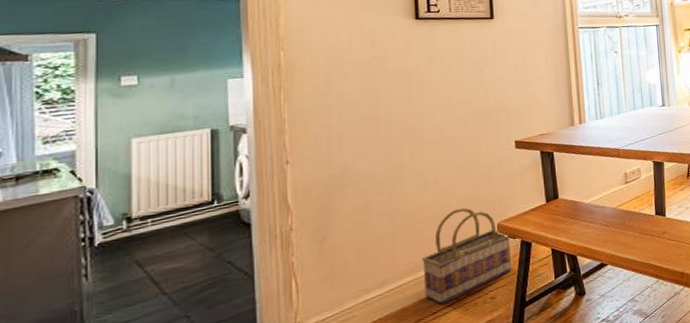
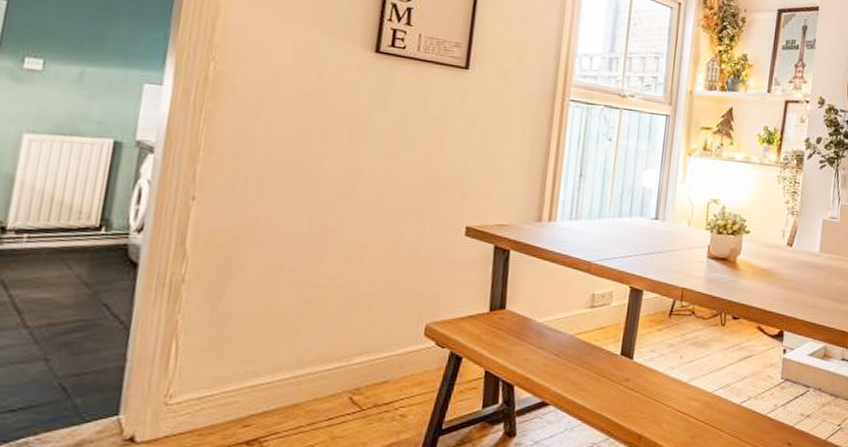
basket: present [422,207,511,304] -> none [323,296,439,410]

